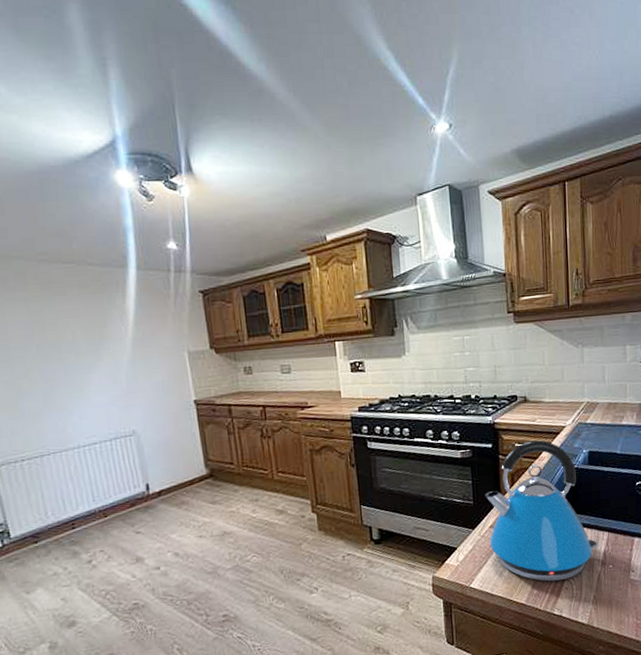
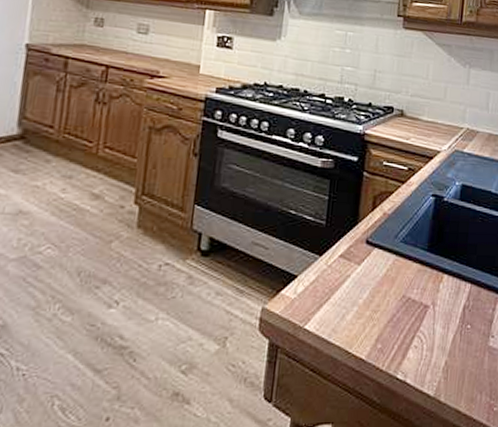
kettle: present [485,440,598,582] -> none [336,161,459,335]

